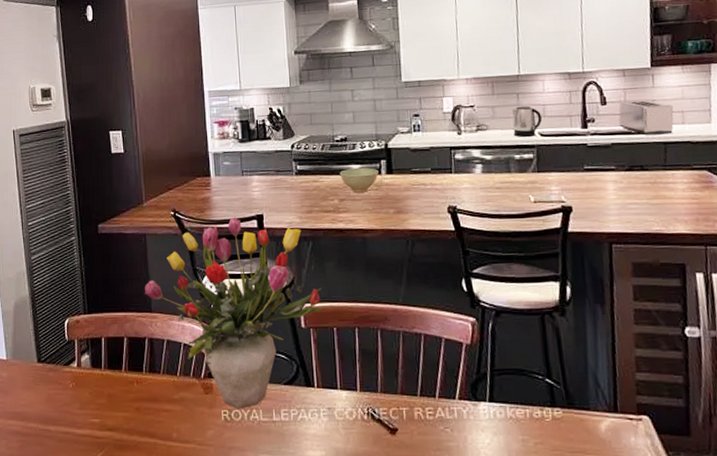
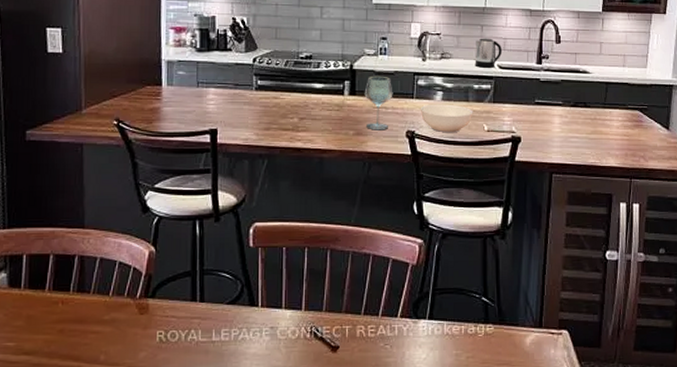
flower arrangement: present [144,217,324,409] -> none [77,130,274,329]
bowl: present [339,168,378,193] -> none [301,88,341,112]
wine glass: none [401,152,431,208] -> present [364,75,393,130]
bowl: none [459,176,517,207] -> present [420,104,473,133]
toaster: present [619,100,674,135] -> none [570,42,617,75]

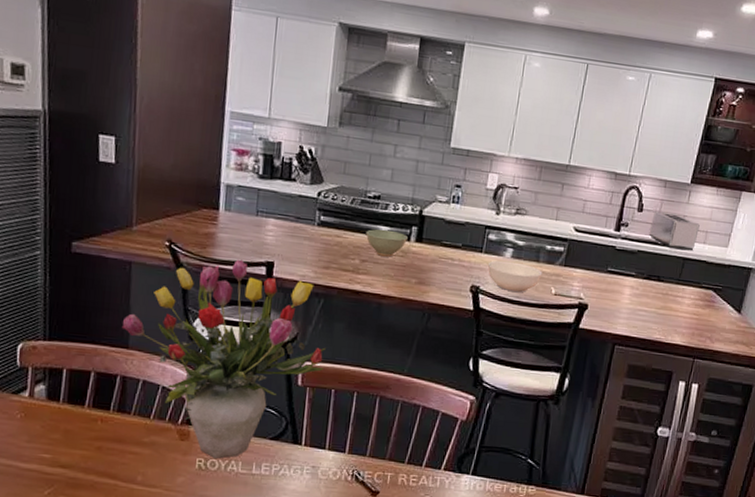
flower arrangement: none [77,130,274,329] -> present [121,259,325,459]
bowl: none [301,88,341,112] -> present [365,229,408,257]
wine glass: present [364,75,393,130] -> none [430,224,462,282]
kettle: present [474,38,501,68] -> none [550,197,581,230]
toaster: none [570,42,617,75] -> present [649,212,700,251]

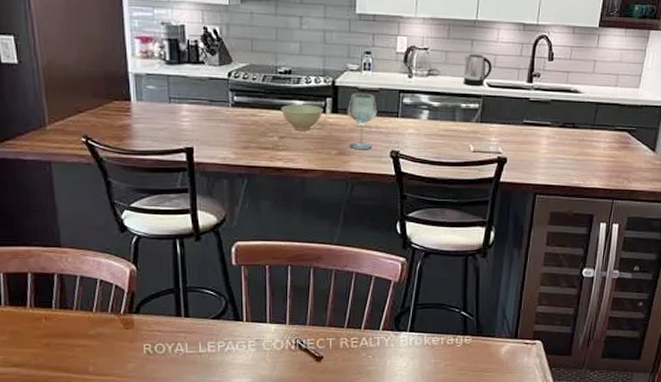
flower arrangement: present [121,259,325,459] -> none [51,148,256,343]
wine glass: none [430,224,462,282] -> present [347,92,378,150]
bowl: present [487,260,543,293] -> none [405,123,460,153]
kettle: none [550,197,581,230] -> present [463,54,492,86]
toaster: present [649,212,700,251] -> none [562,59,610,95]

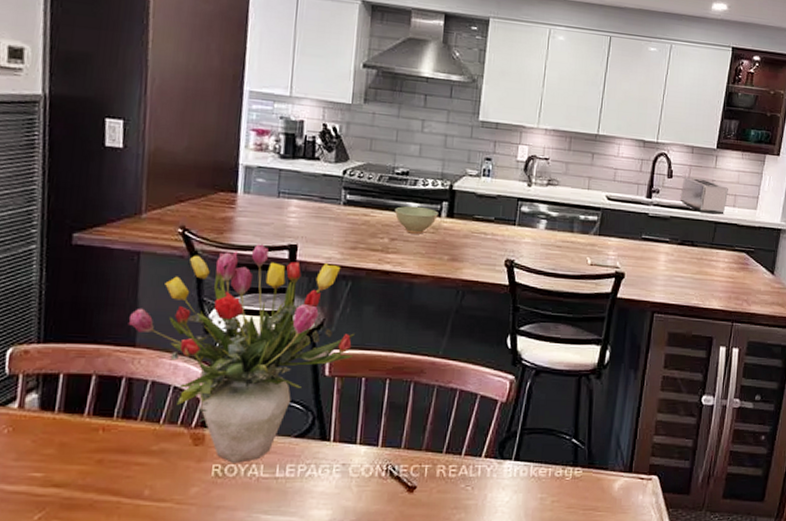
flower arrangement: none [51,148,256,343] -> present [128,244,354,463]
wine glass: present [347,92,378,150] -> none [463,198,495,258]
kettle: present [463,54,492,86] -> none [582,166,612,199]
toaster: none [562,59,610,95] -> present [681,177,728,215]

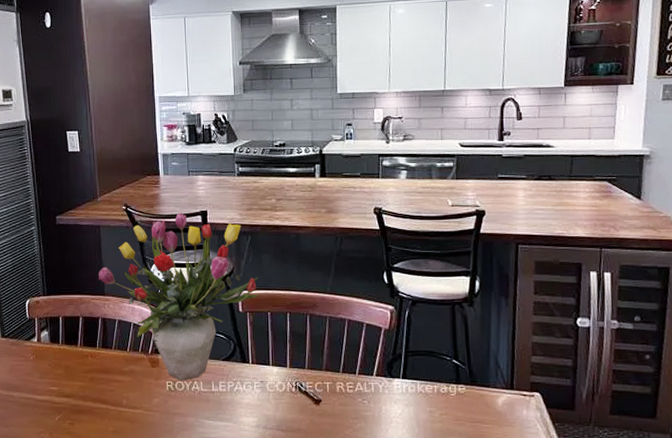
bowl: present [394,206,438,234] -> none [277,171,313,194]
toaster: present [681,177,728,215] -> none [532,116,582,149]

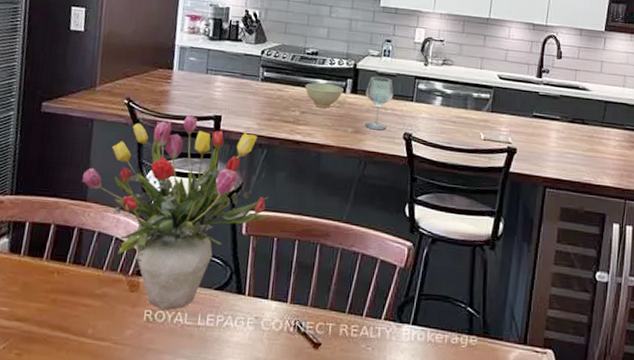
bowl: none [277,171,313,194] -> present [305,83,343,108]
wine glass: none [333,158,360,208] -> present [365,76,394,131]

